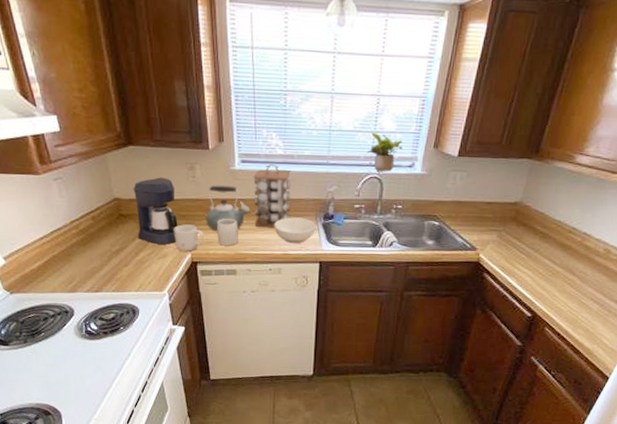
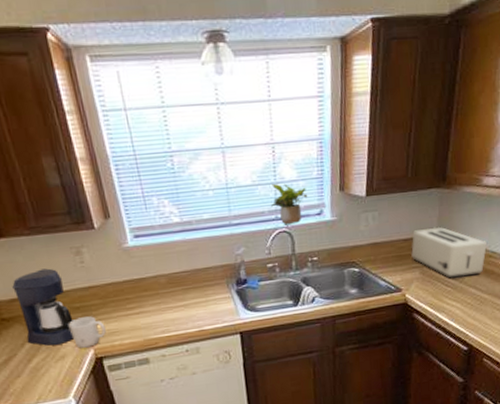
kettle: present [205,185,251,231] -> none [101,265,154,319]
mug: present [217,218,238,246] -> none [118,301,146,334]
spice rack: present [253,163,291,229] -> none [150,233,200,307]
bowl: present [274,217,316,244] -> none [183,287,230,318]
toaster: none [492,195,570,248] -> present [411,226,488,279]

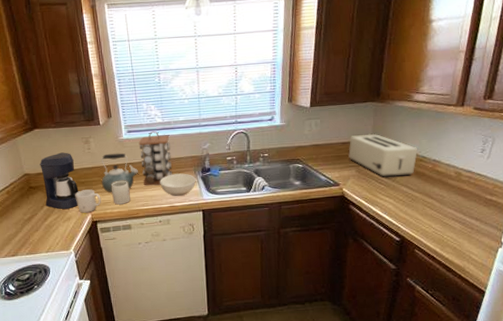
kettle: none [101,265,154,319] -> present [101,153,139,193]
mug: none [118,301,146,334] -> present [112,180,130,205]
spice rack: none [150,233,200,307] -> present [138,130,173,186]
bowl: none [183,287,230,318] -> present [160,173,196,197]
potted plant: present [270,183,308,226] -> none [231,95,262,128]

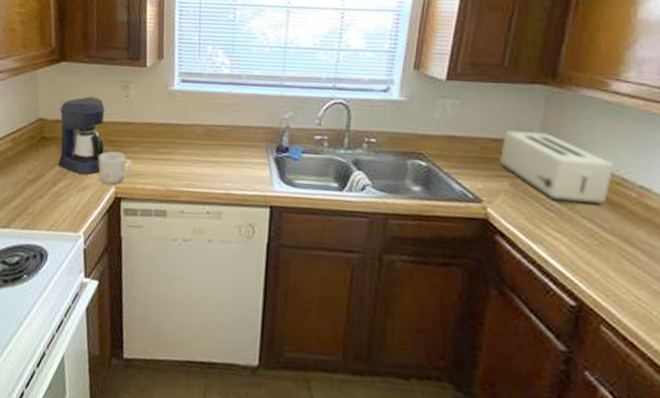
kettle: present [101,153,139,193] -> none [135,107,189,161]
mug: present [112,180,130,205] -> none [147,145,173,180]
spice rack: present [138,130,173,186] -> none [192,84,237,161]
bowl: present [160,173,196,197] -> none [215,147,267,182]

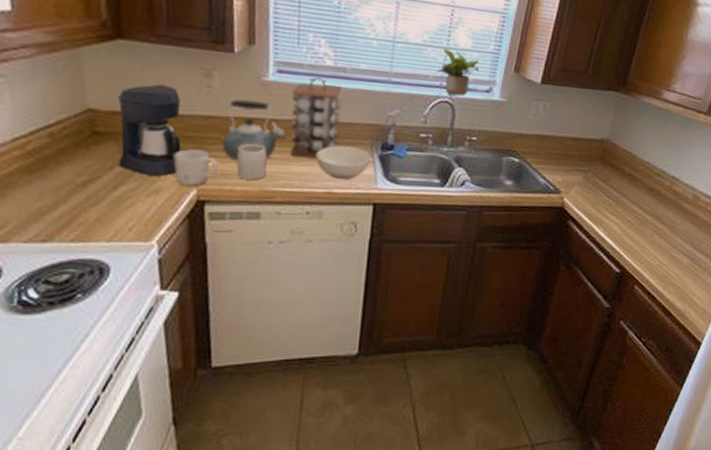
kettle: none [135,107,189,161] -> present [221,99,286,160]
mug: none [147,145,173,180] -> present [237,143,268,181]
spice rack: none [192,84,237,161] -> present [289,76,341,159]
bowl: none [215,147,267,182] -> present [316,145,371,180]
potted plant: none [329,51,375,97] -> present [436,49,480,96]
toaster: present [500,130,615,205] -> none [577,131,658,192]

